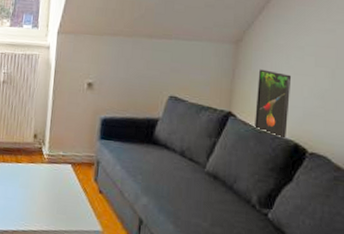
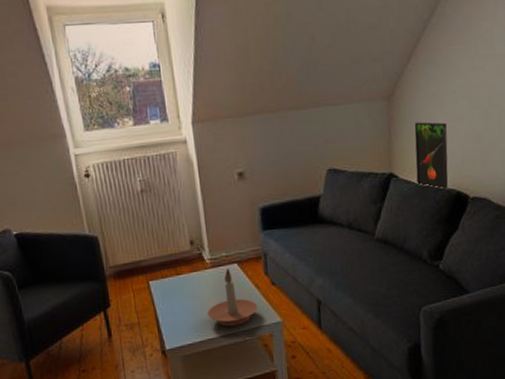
candle holder: none [35,167,82,225] -> present [207,268,258,327]

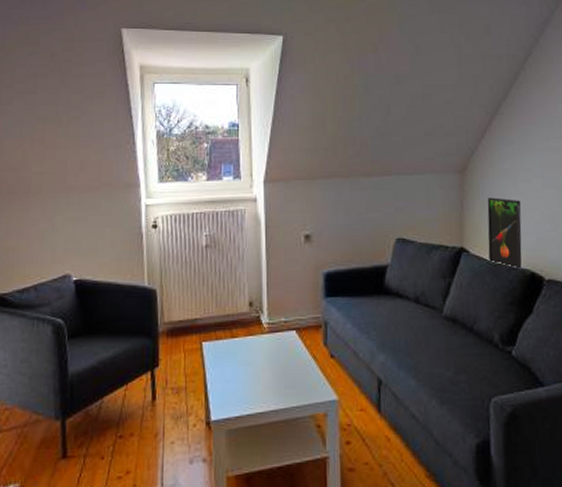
candle holder: present [207,268,258,327] -> none [259,335,314,401]

